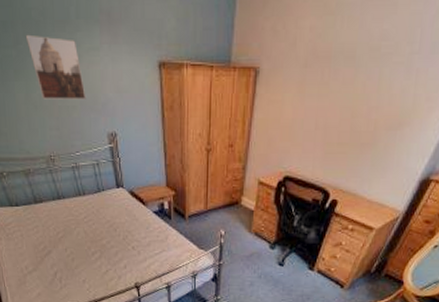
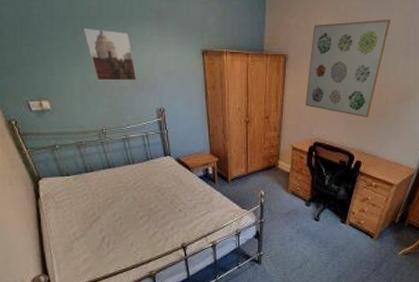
wall art: none [277,20,393,149] -> present [305,20,392,118]

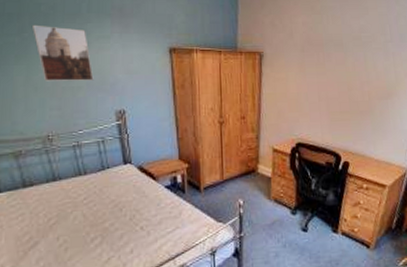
wall art: present [305,20,392,118] -> none [284,19,367,116]

